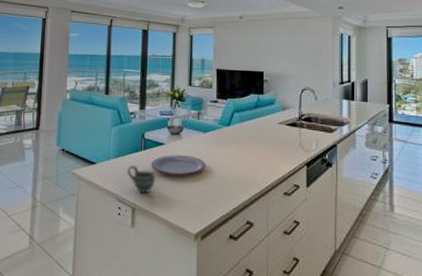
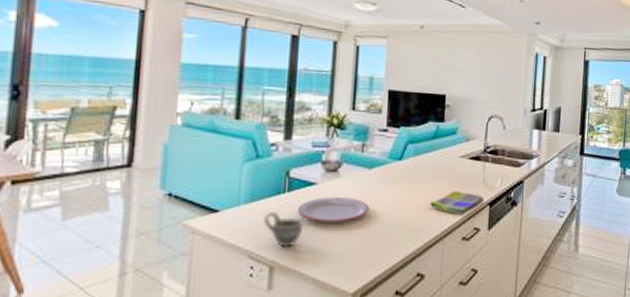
dish towel: none [255,152,302,173] -> present [430,190,485,215]

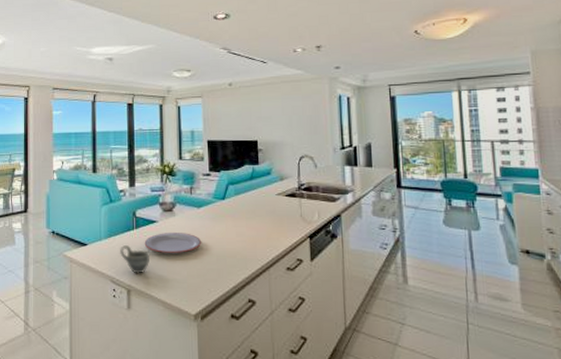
dish towel: present [430,190,485,215] -> none [254,225,304,247]

